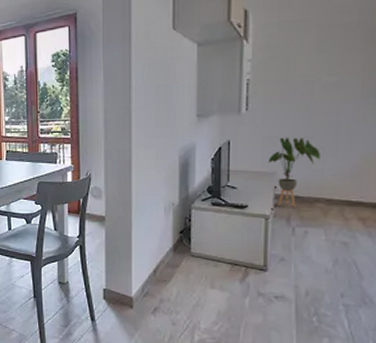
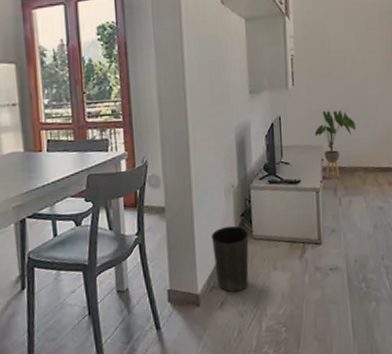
waste basket: none [147,240,186,302] -> present [210,225,249,293]

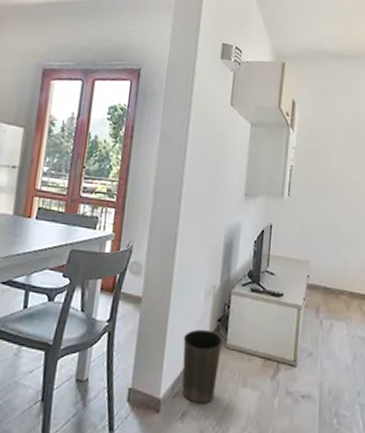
house plant: present [314,110,356,178] -> none [303,226,346,298]

